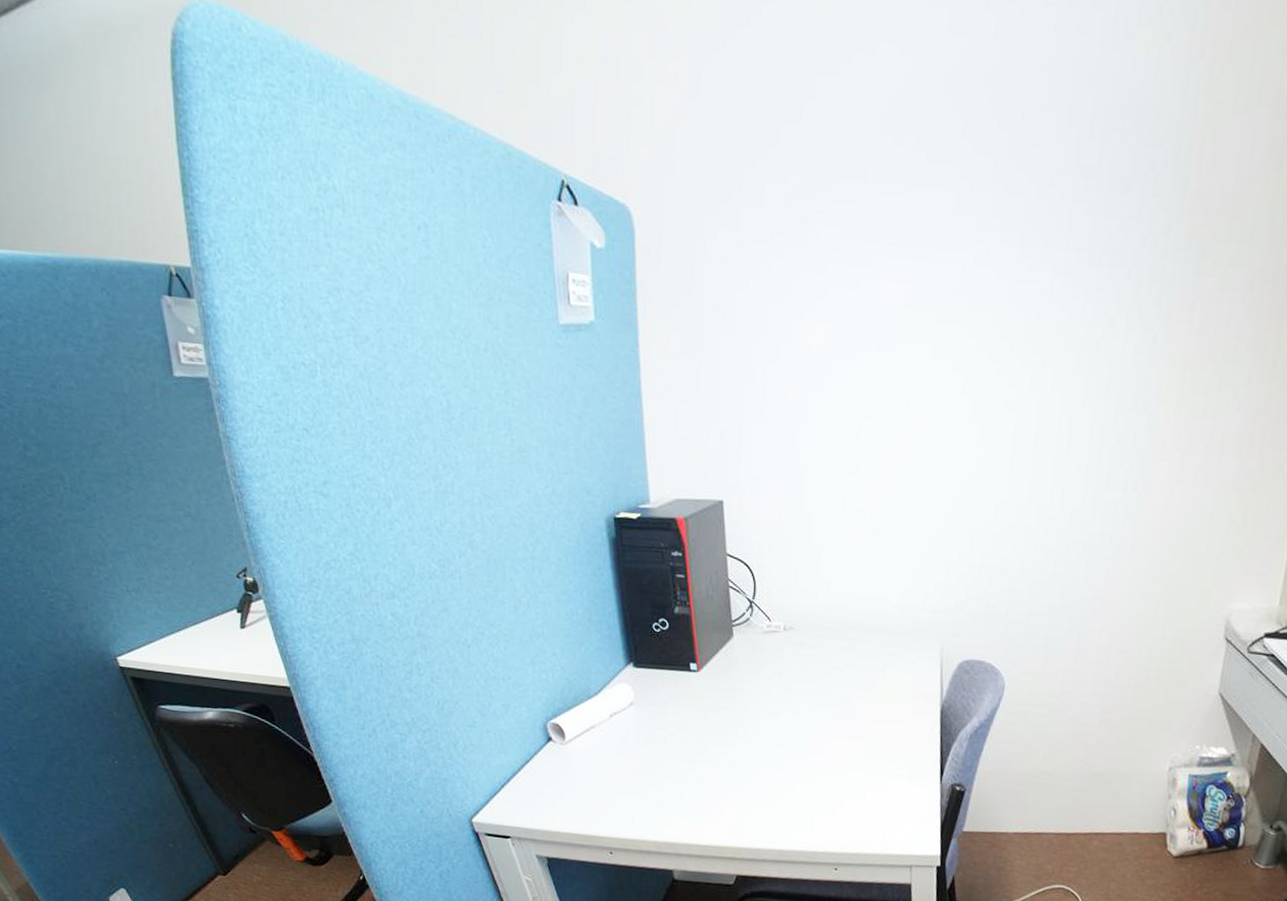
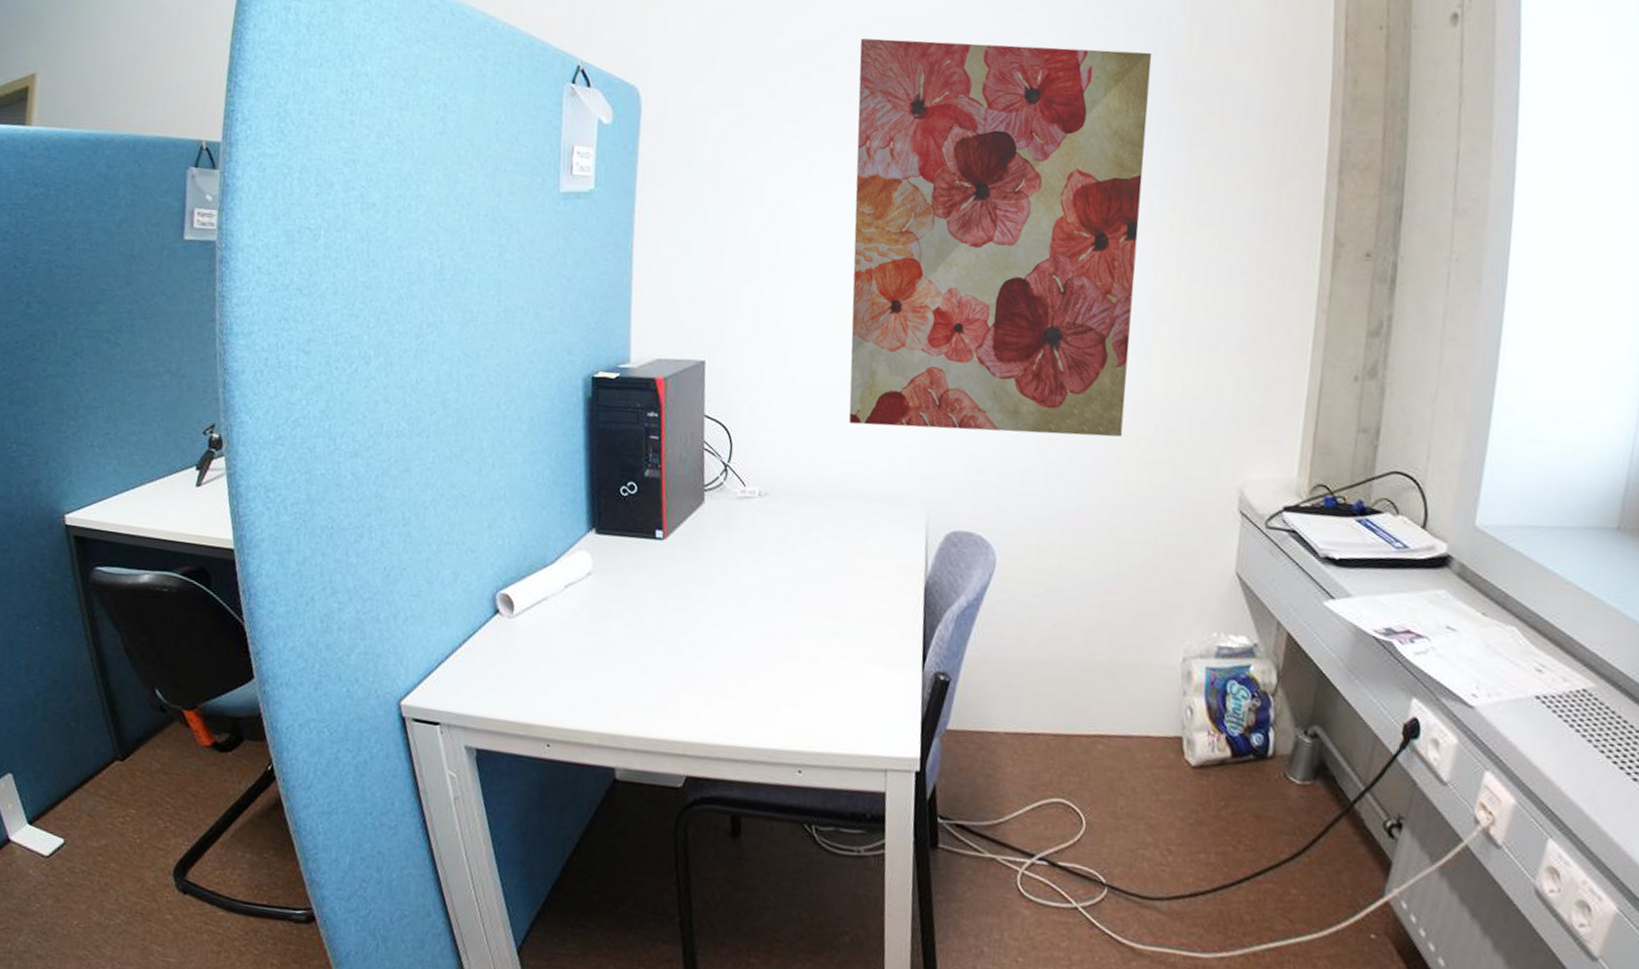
wall art: none [859,151,1161,571] -> present [849,38,1152,437]

